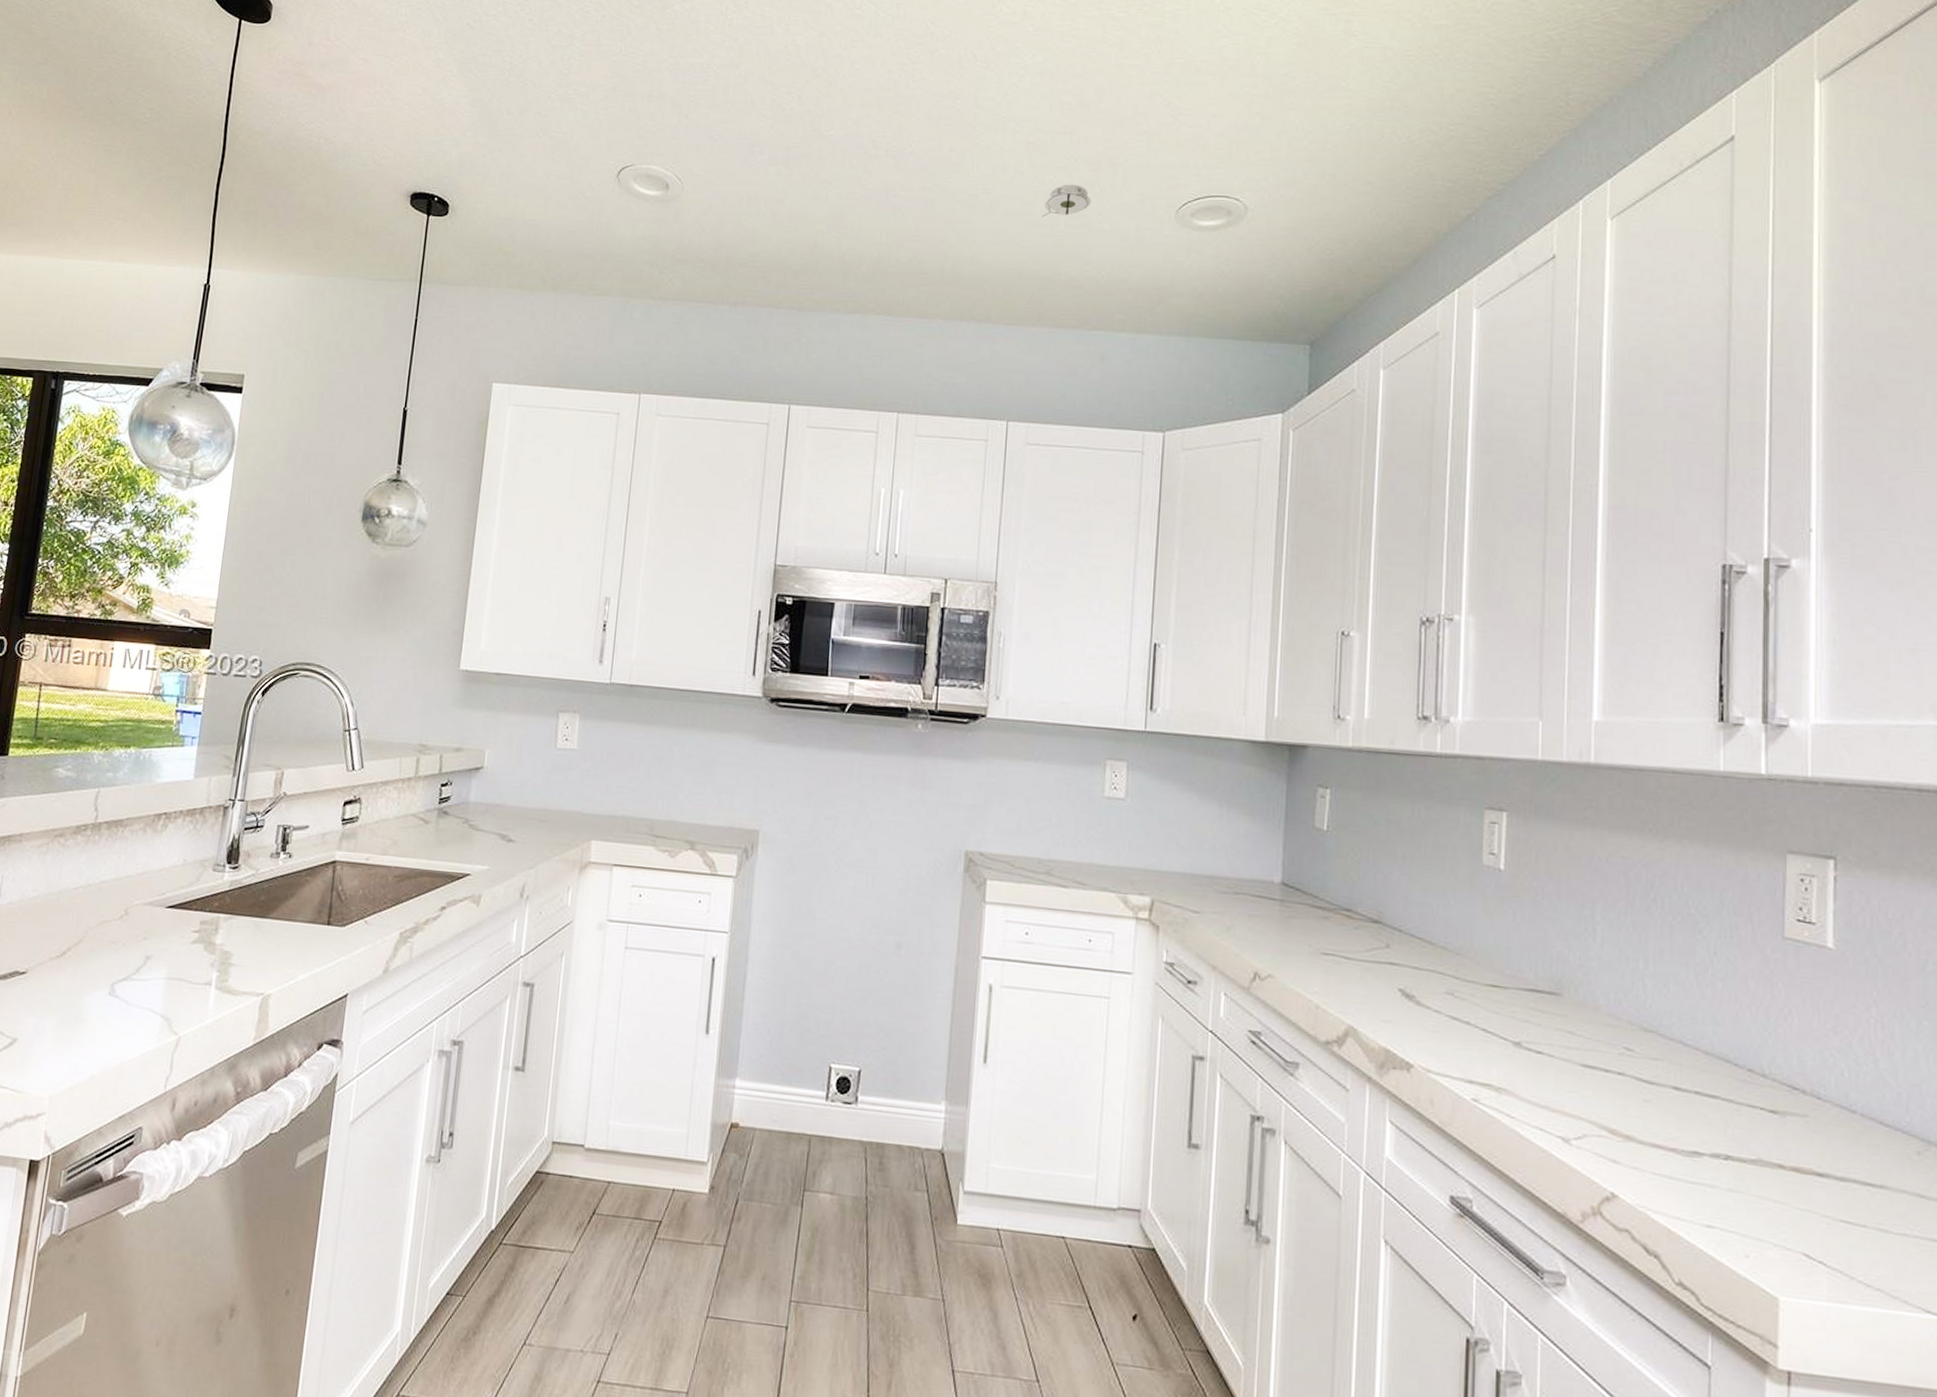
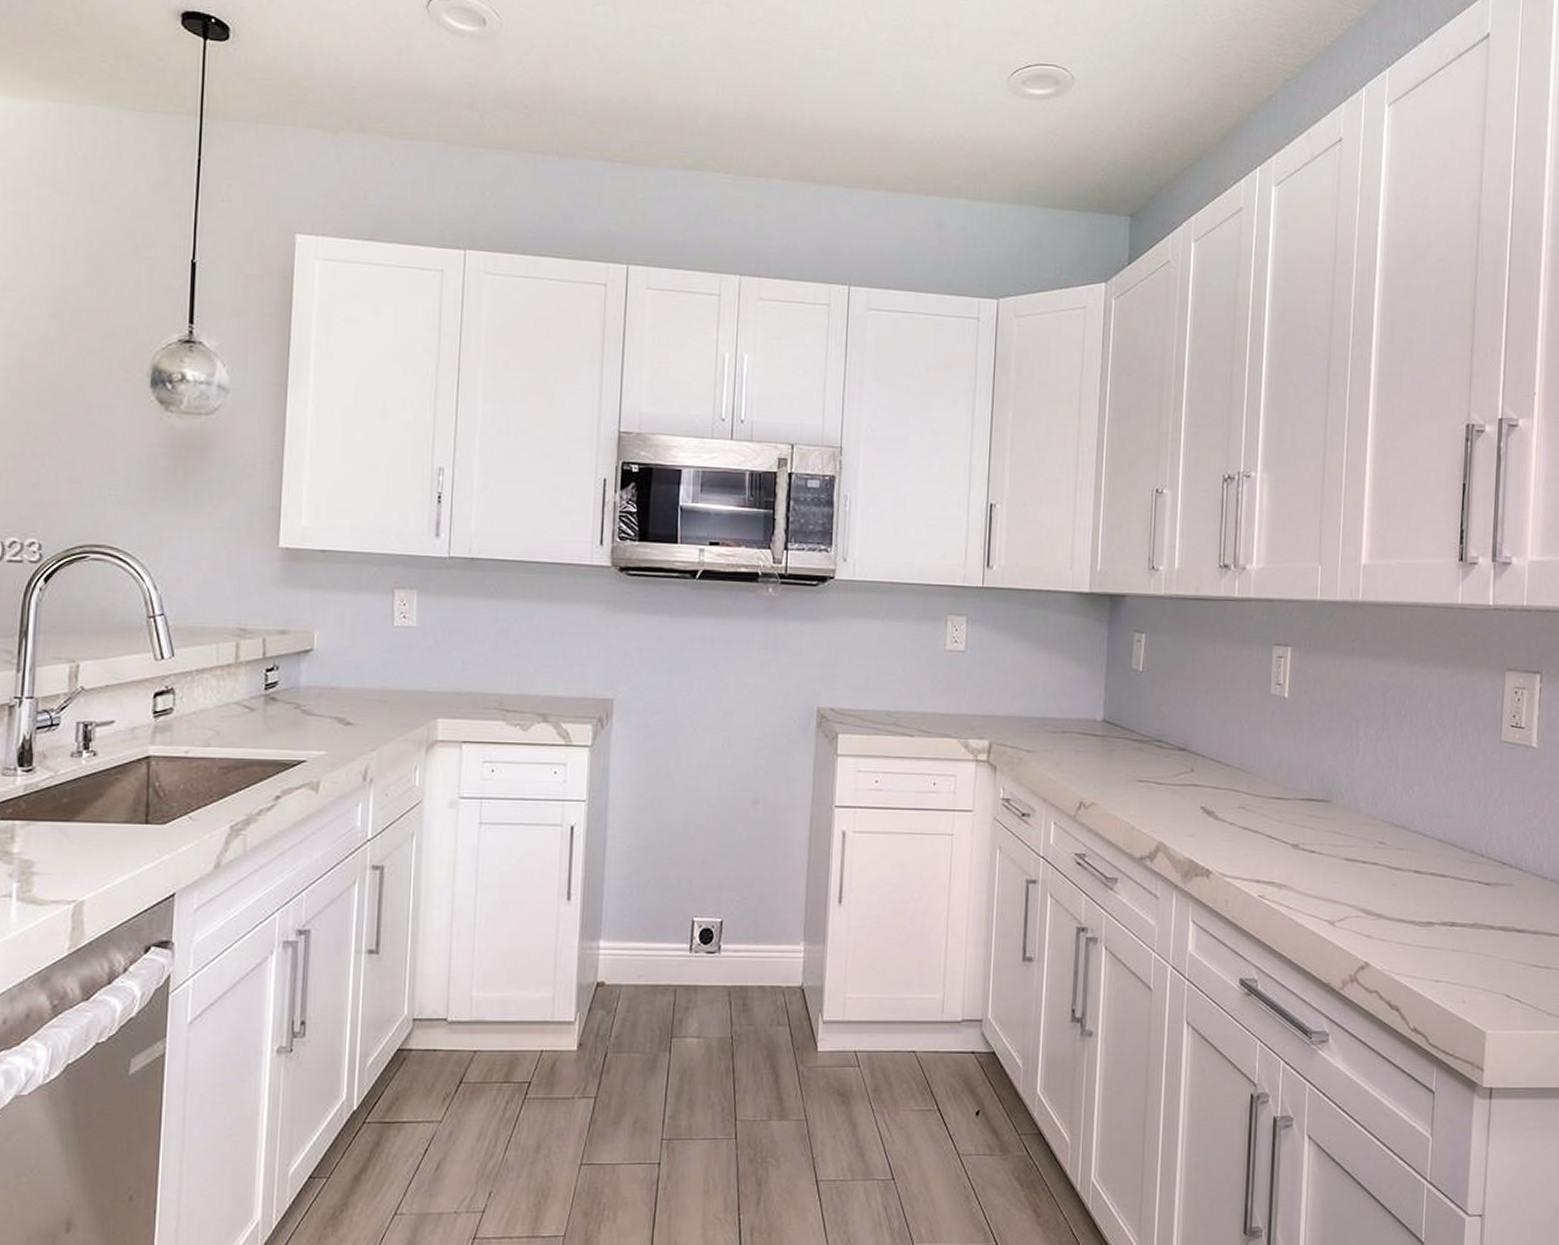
smoke detector: present [1042,184,1091,217] -> none [879,43,927,77]

